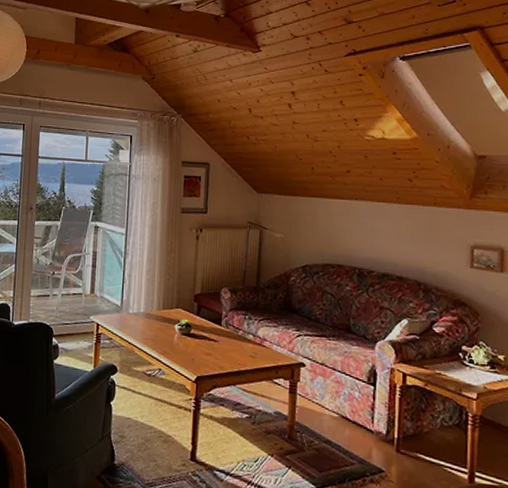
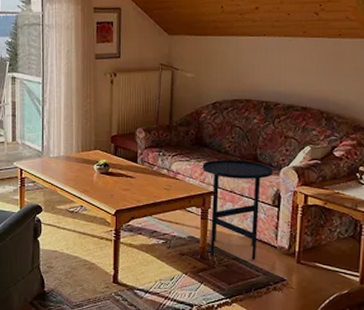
side table: none [291,328,368,445] -> present [202,160,274,260]

